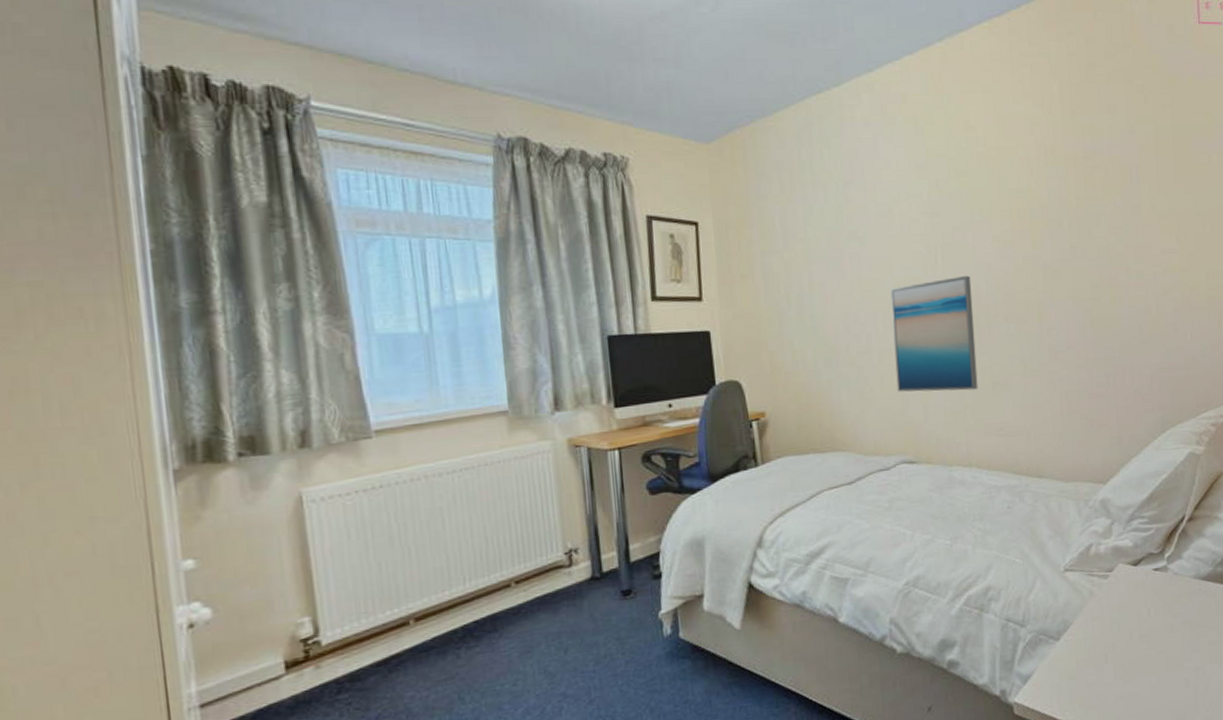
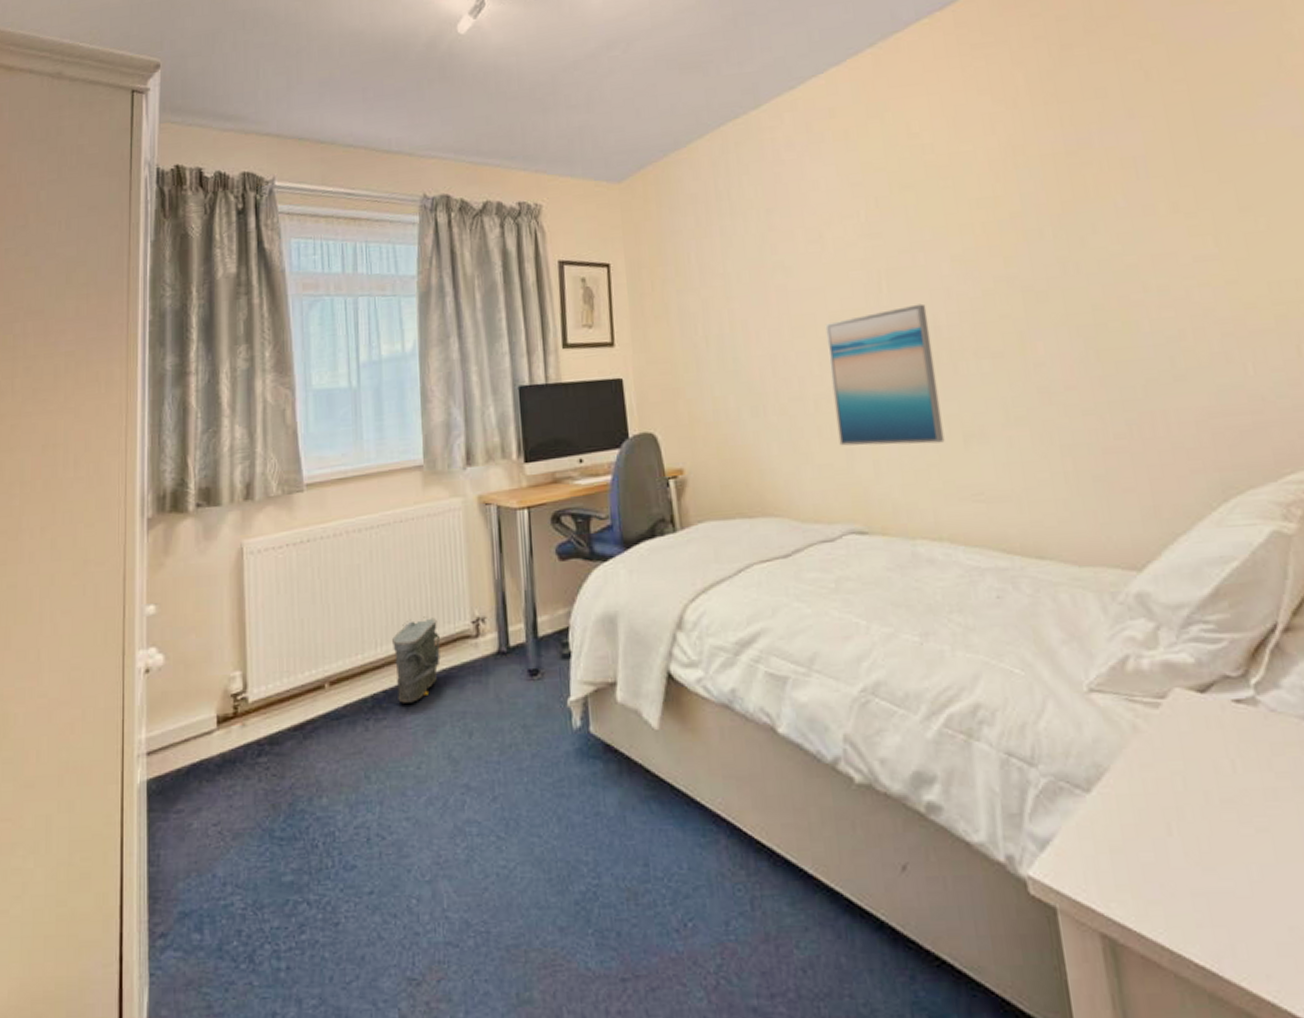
bag: none [482,551,534,631] -> present [392,616,441,703]

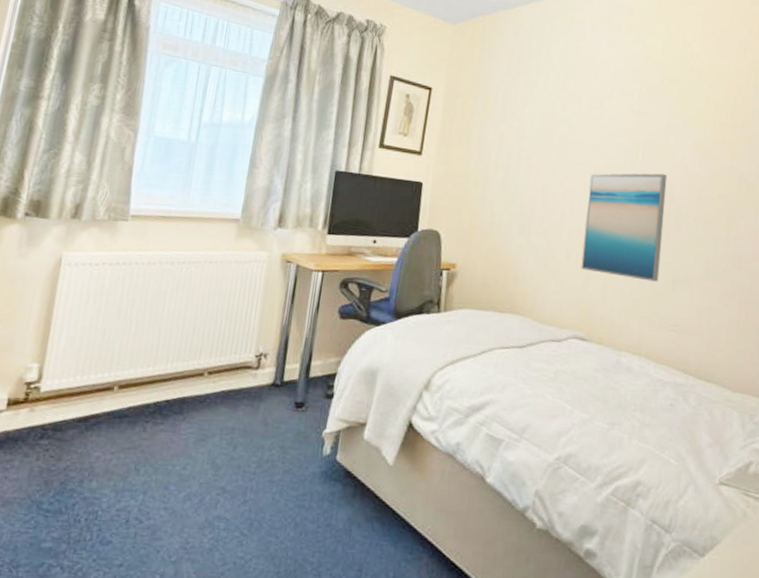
bag: present [392,616,441,703] -> none [177,345,226,414]

